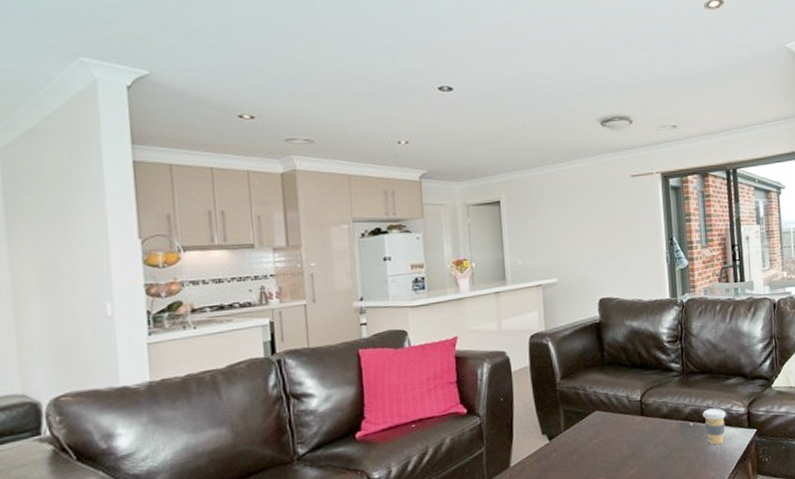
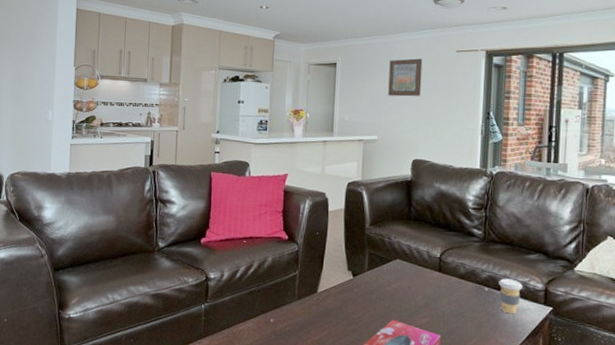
wall art: none [560,187,599,232] -> present [388,58,423,97]

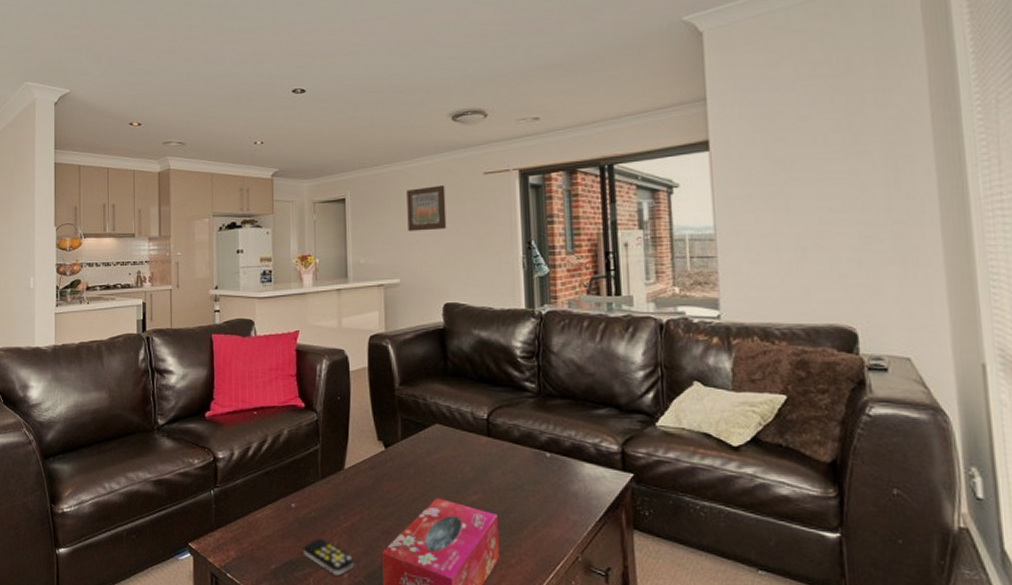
coffee cup: present [498,278,523,314] -> none [562,440,593,485]

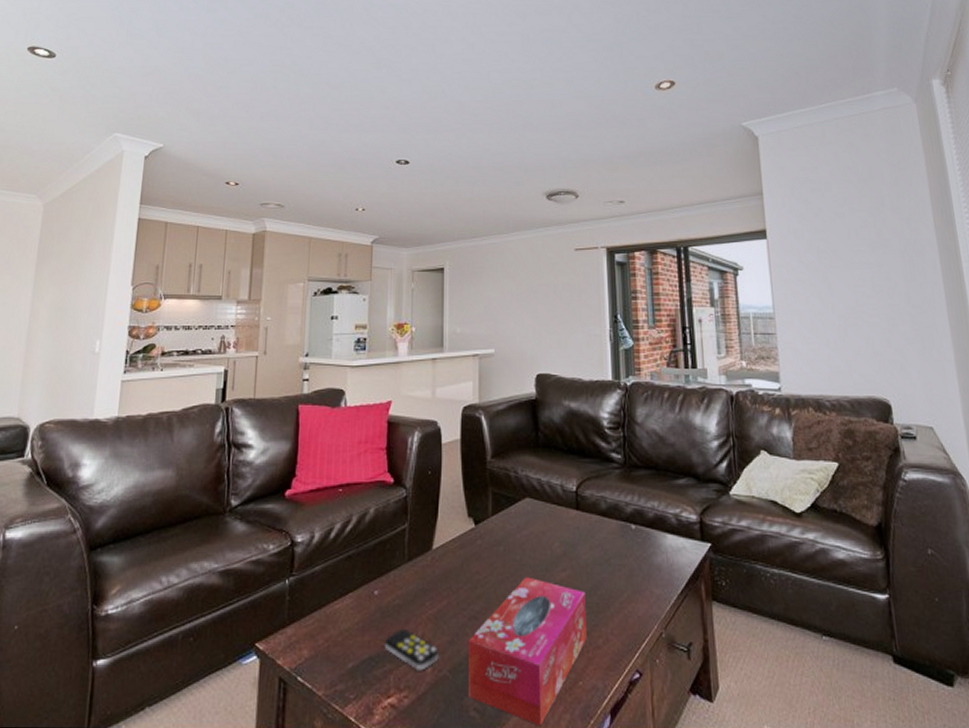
wall art: present [407,185,447,232] -> none [503,259,540,302]

